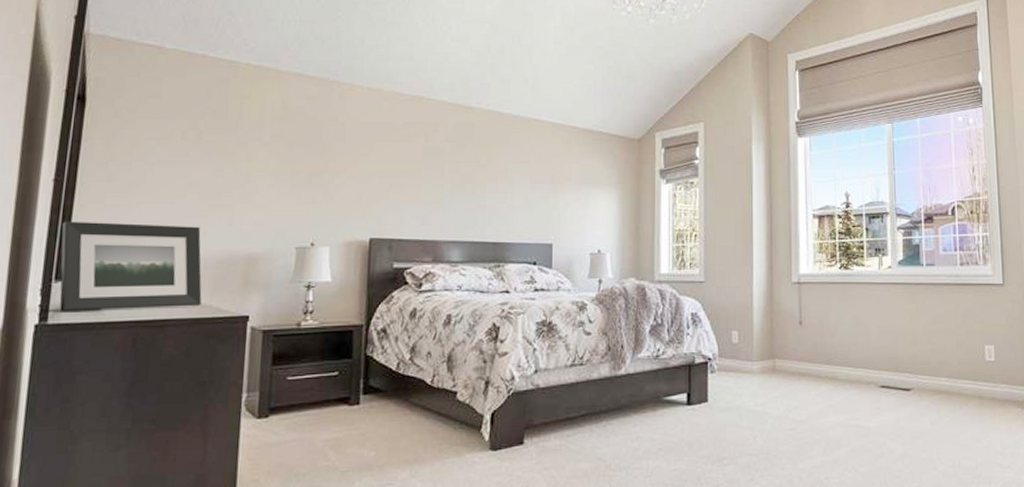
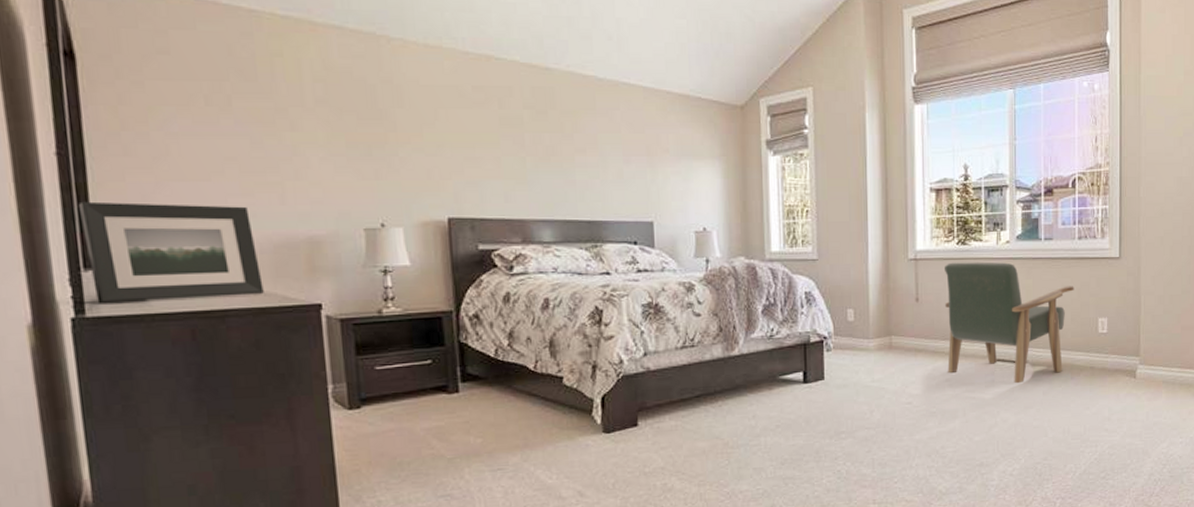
armchair: none [826,286,959,412] -> present [943,262,1074,384]

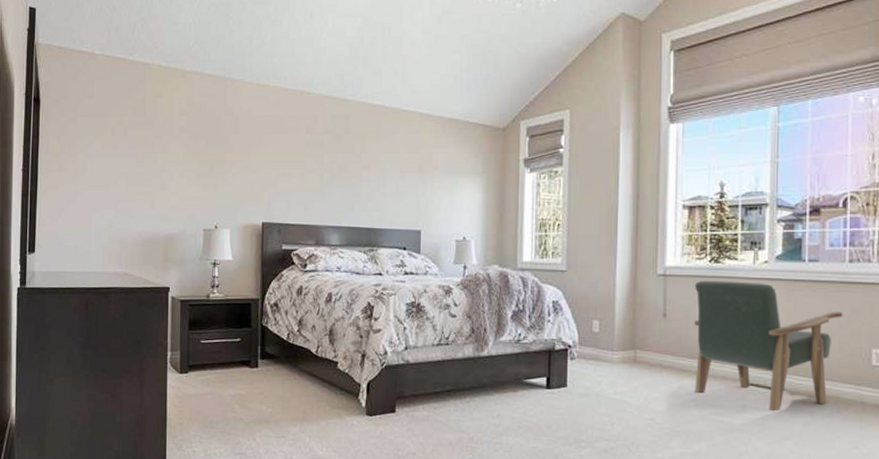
picture frame: present [79,201,264,304] -> none [30,204,134,279]

